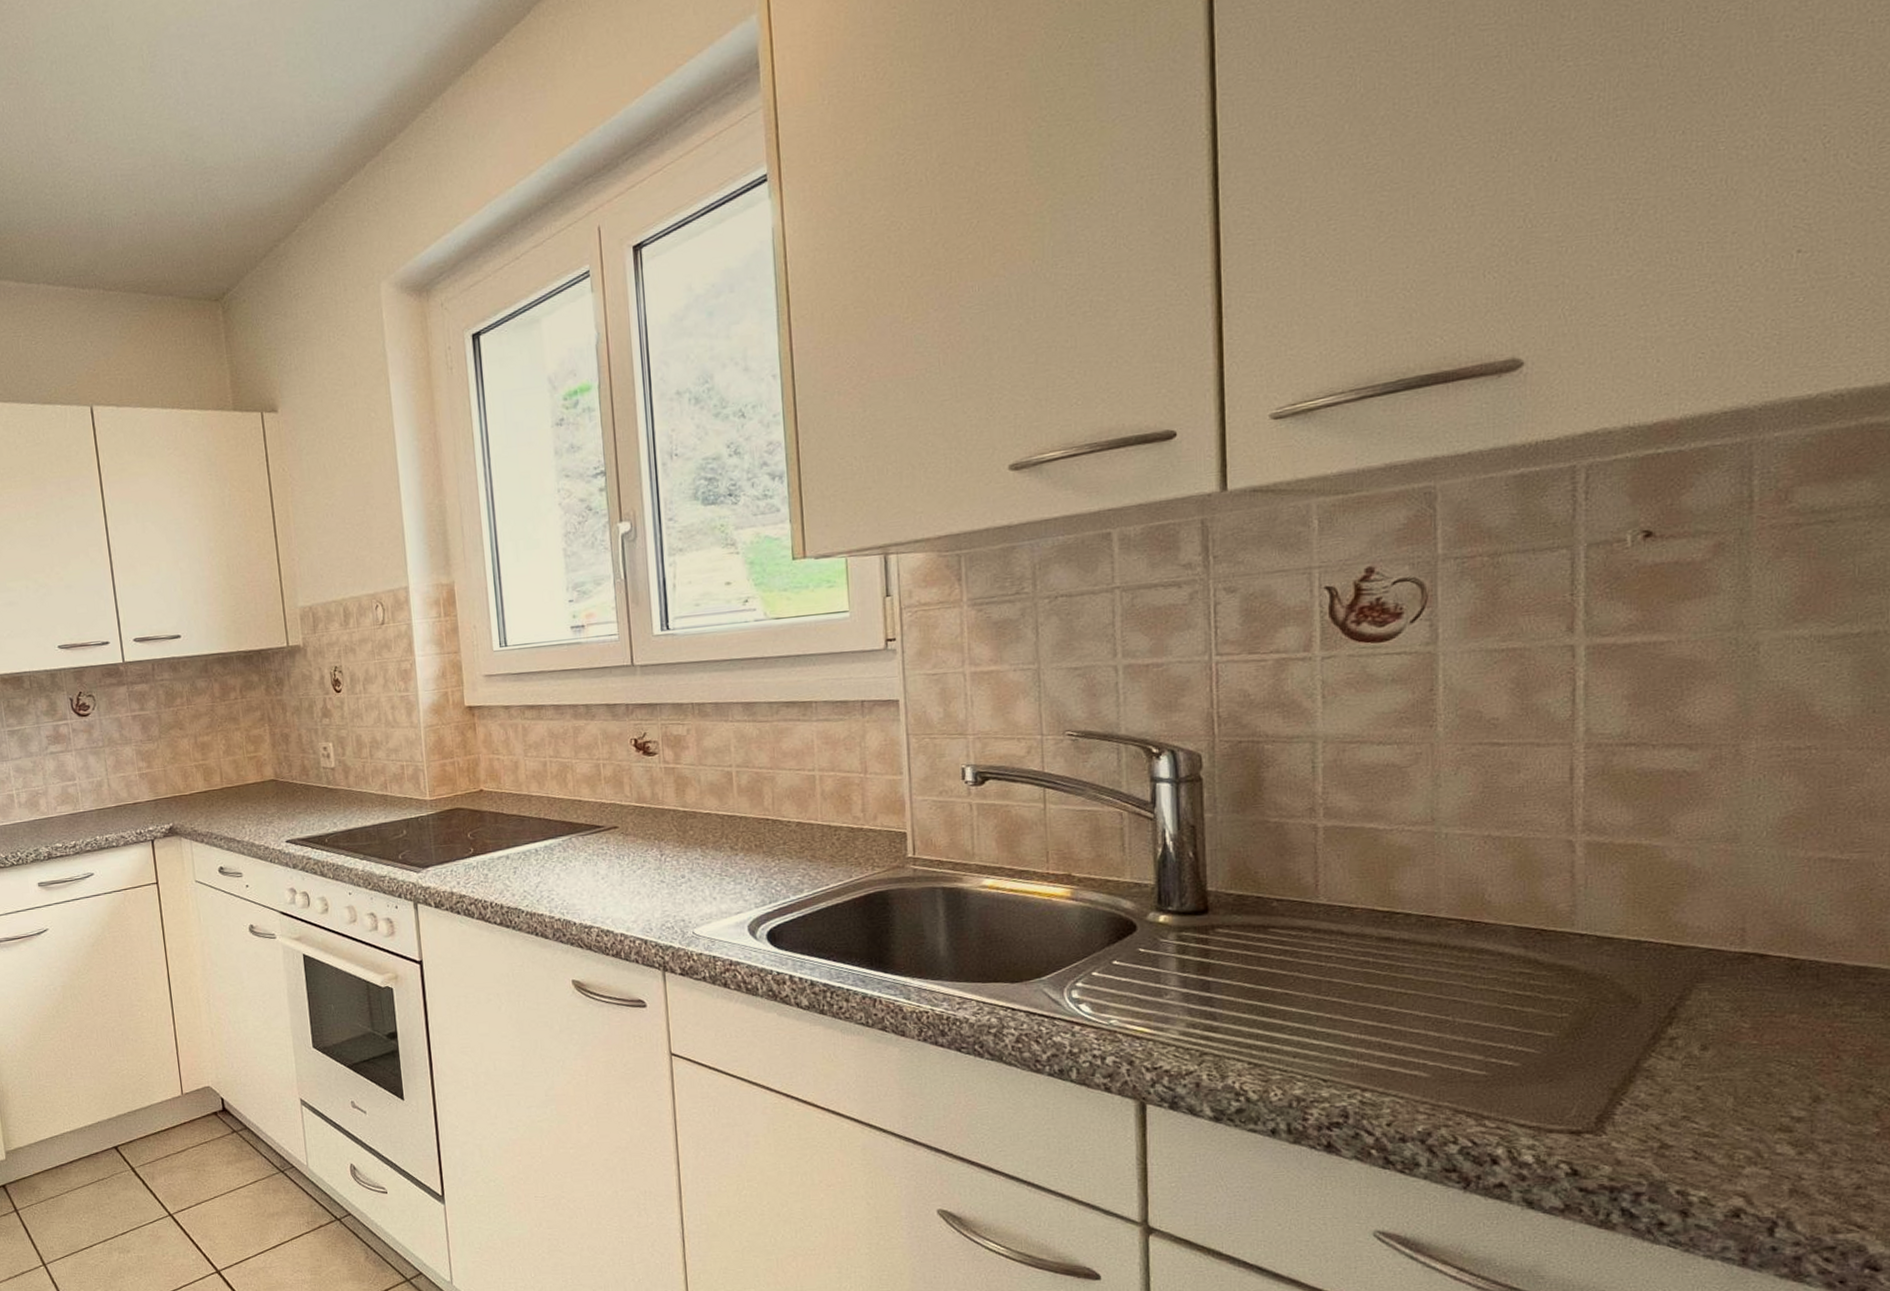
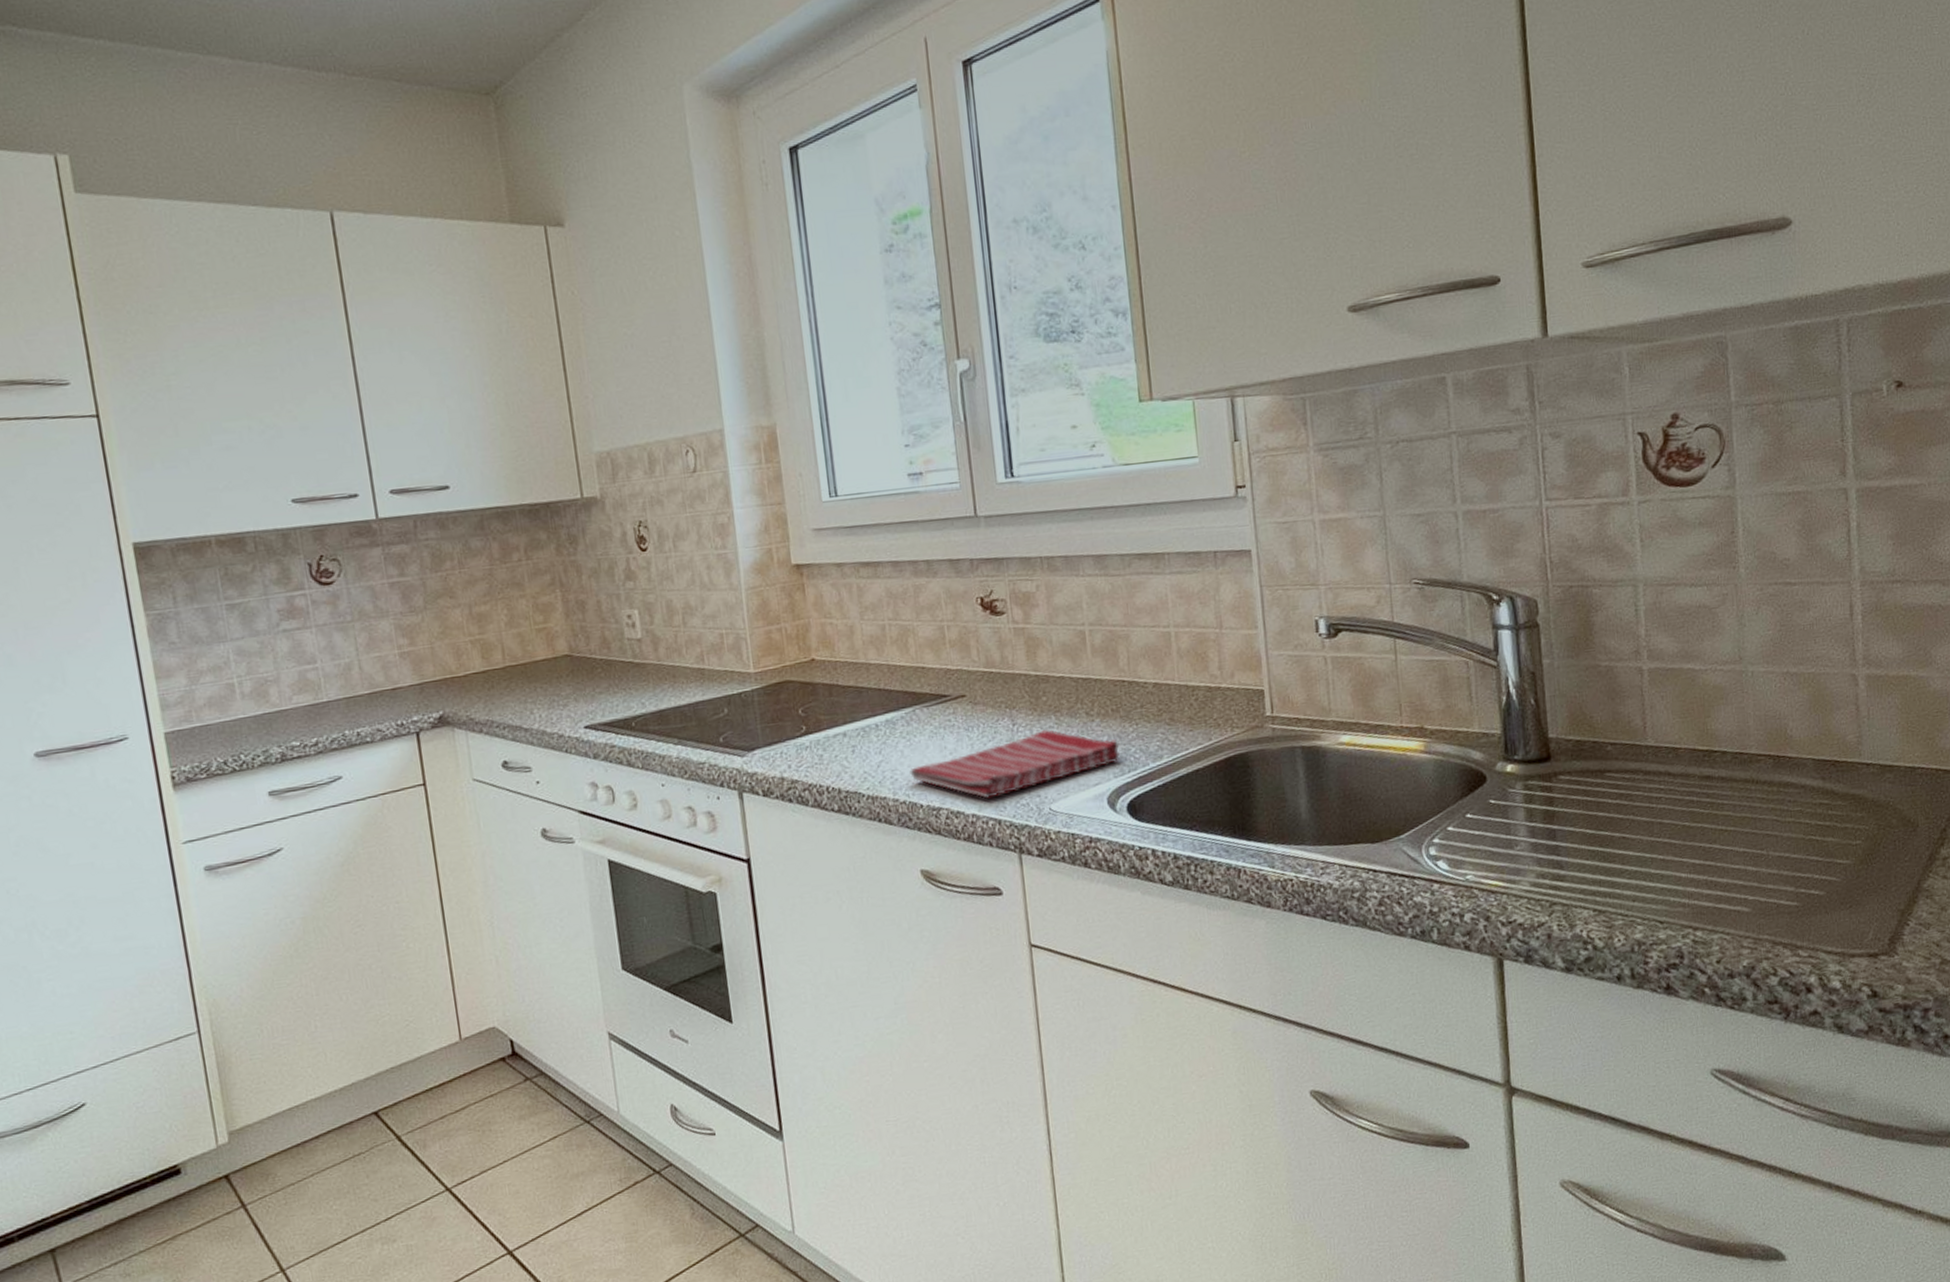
dish towel: none [565,861,762,920] -> present [910,730,1120,799]

